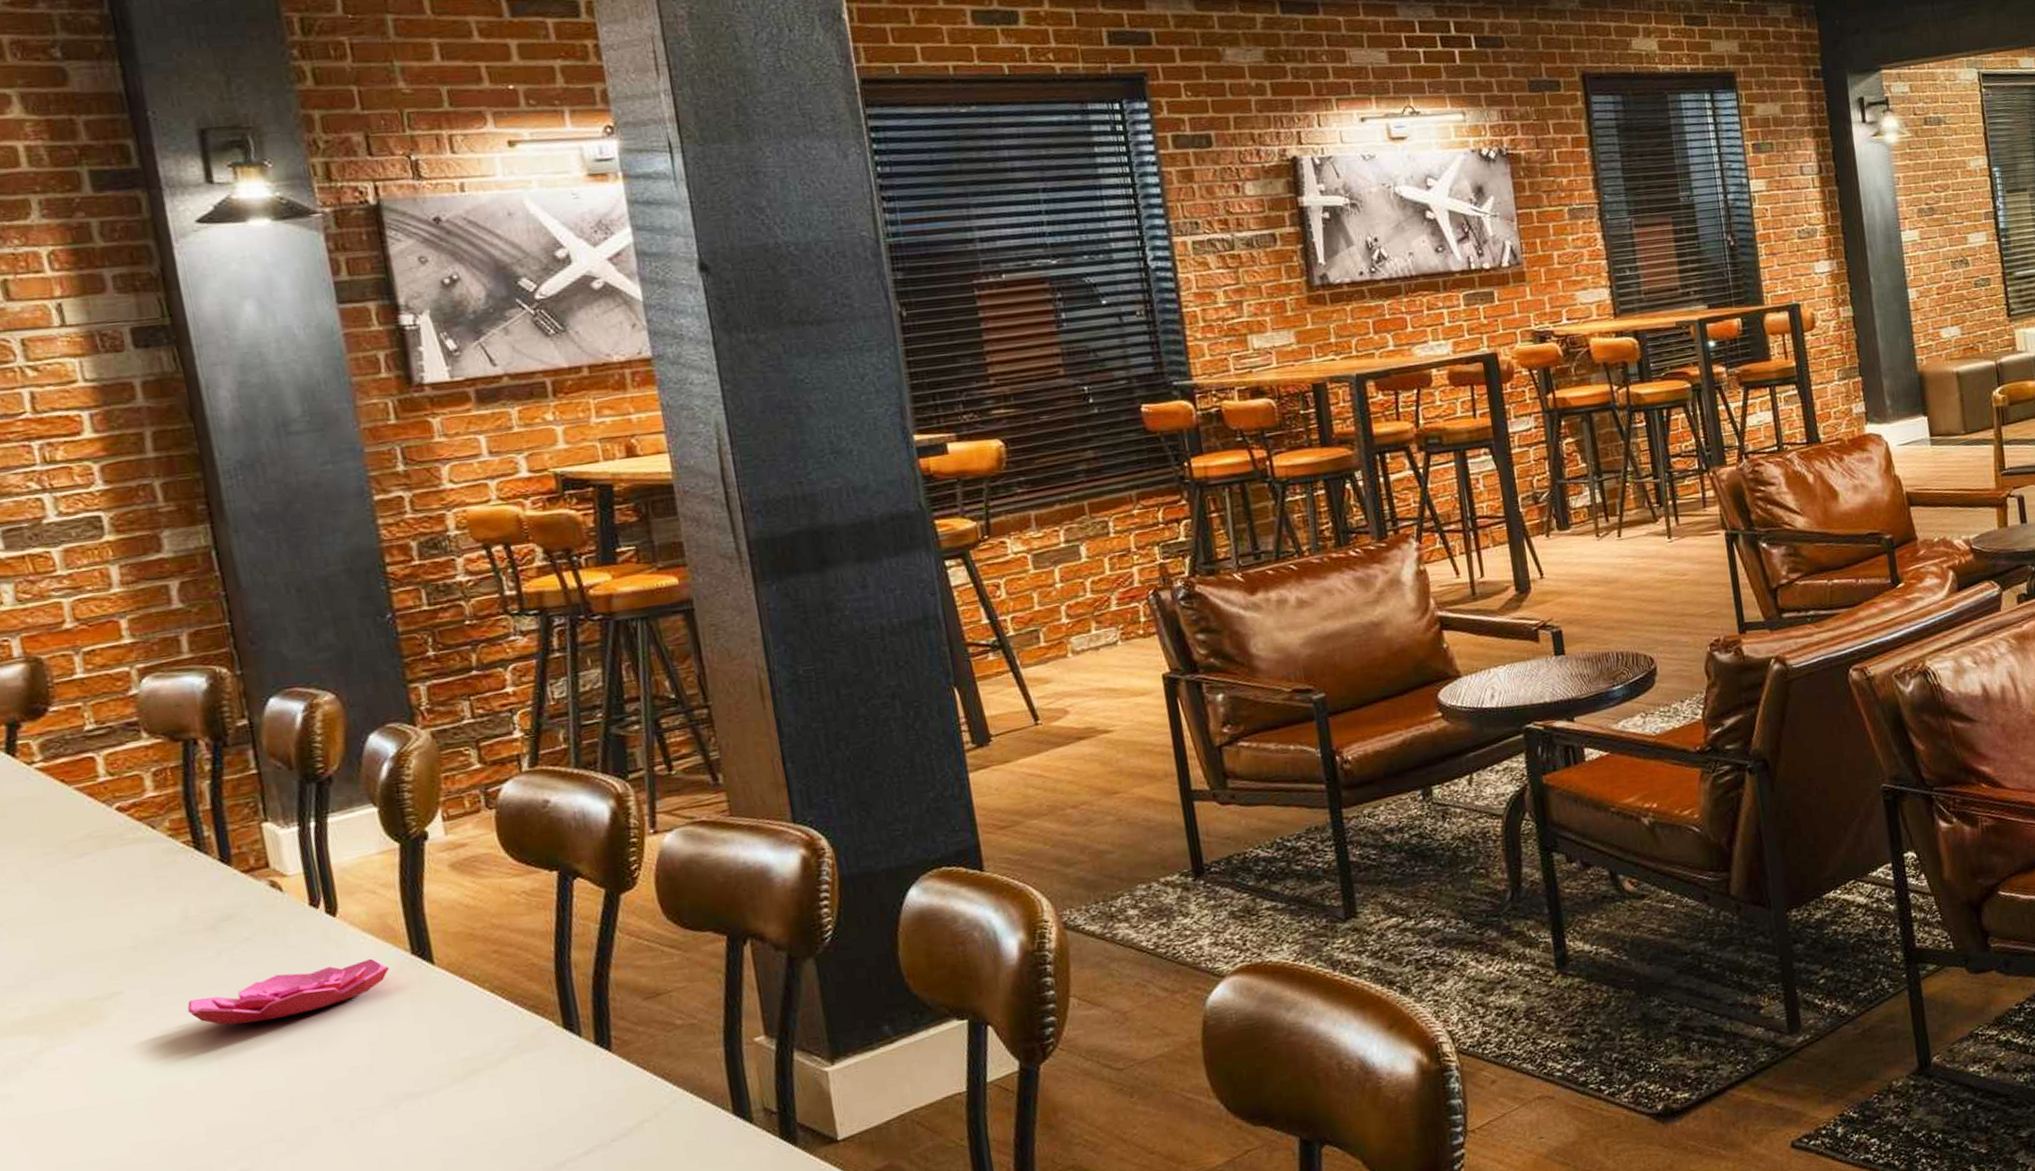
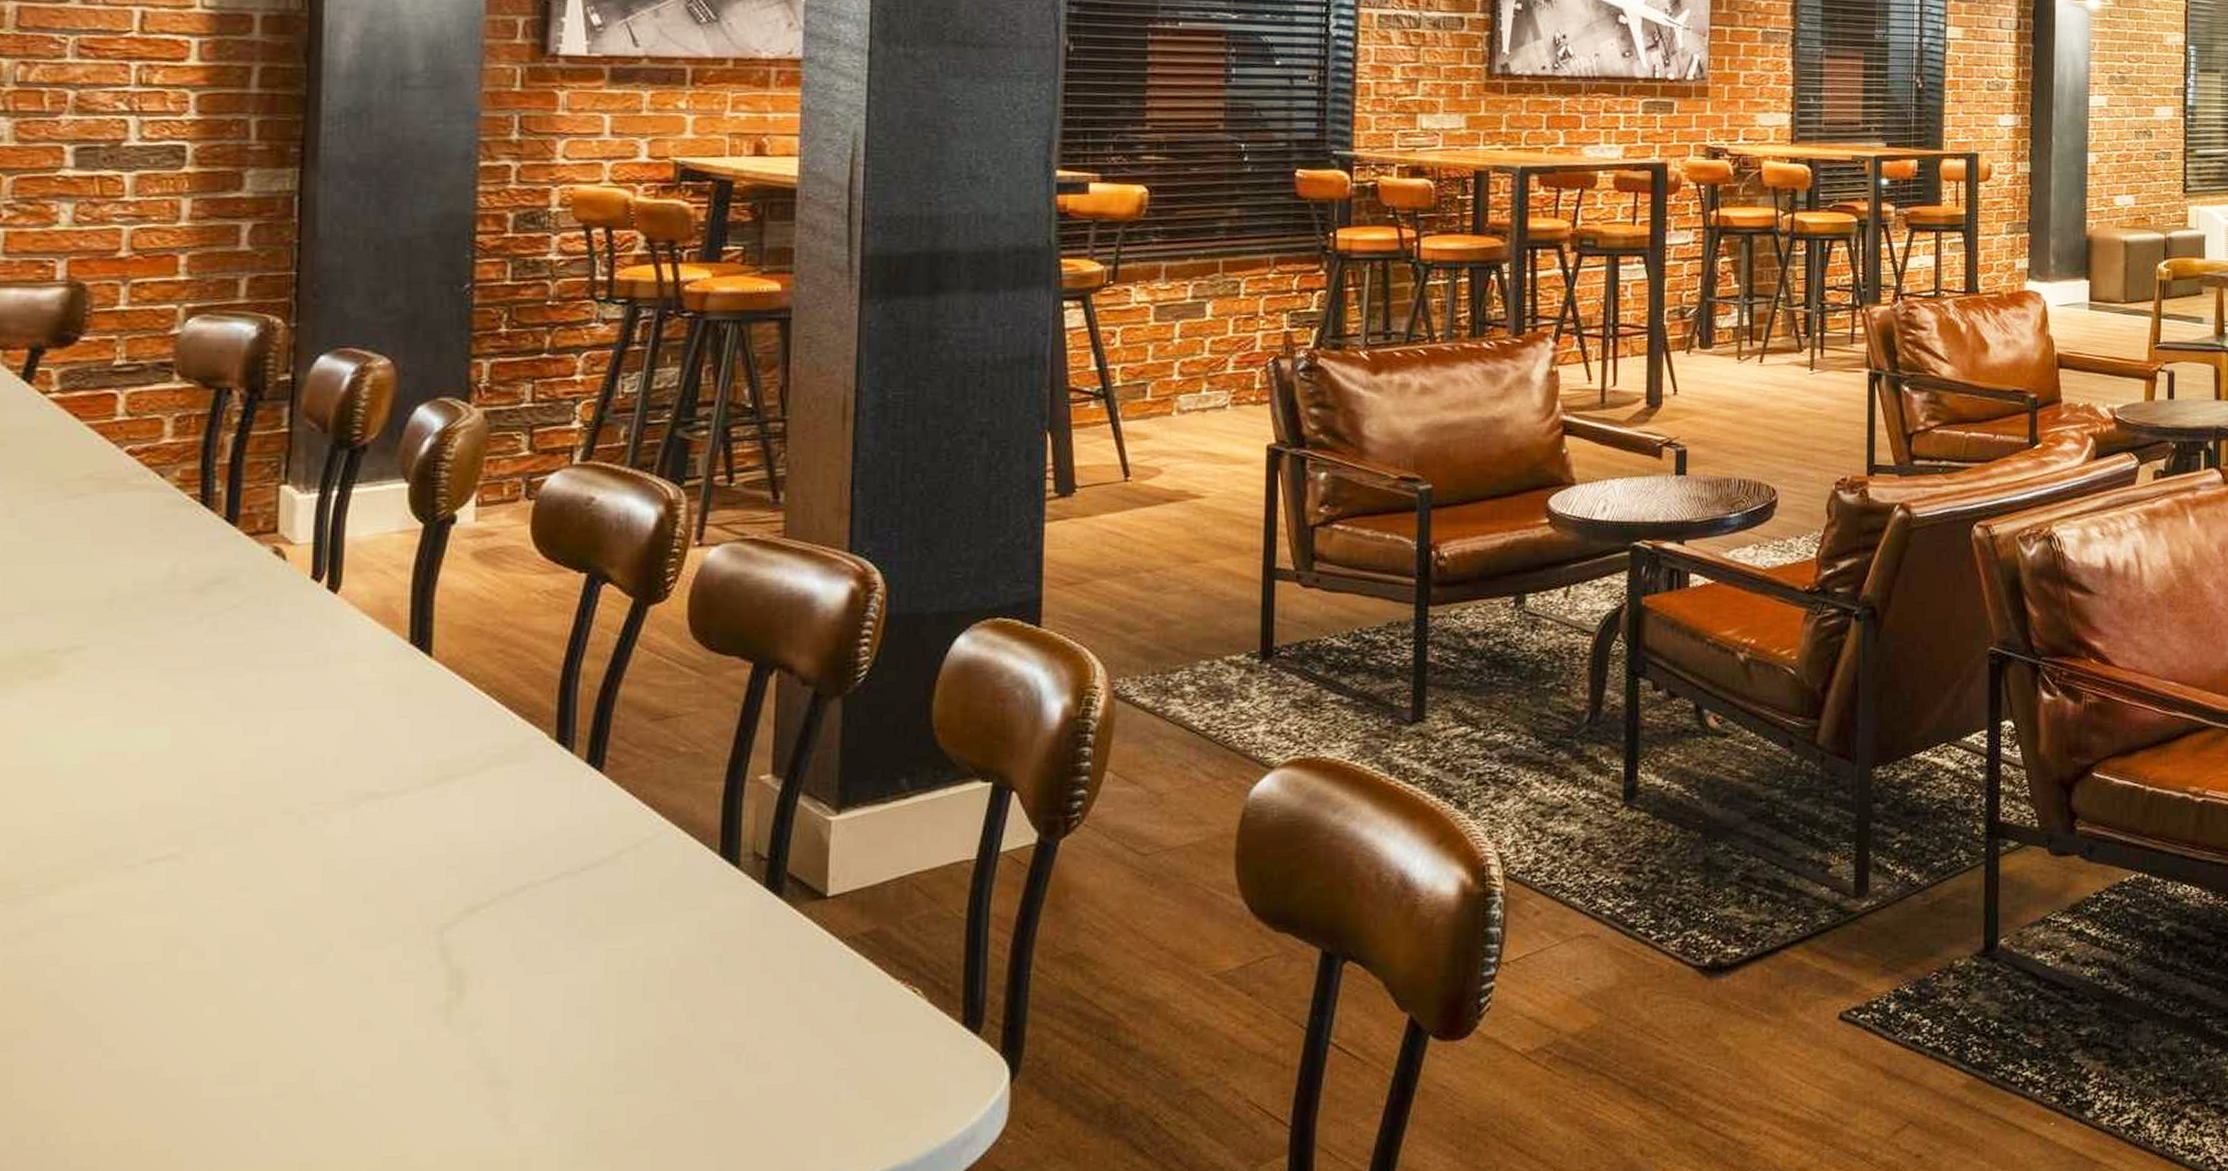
flower: present [187,958,390,1025] -> none [151,642,383,697]

